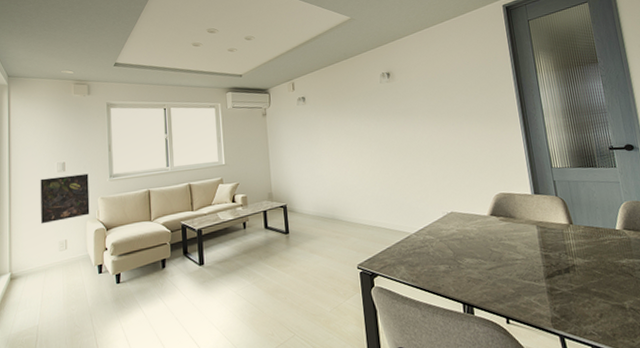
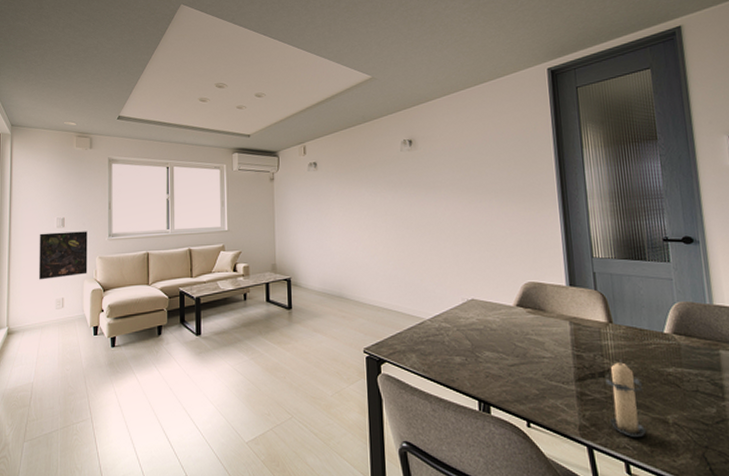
candle: none [569,255,609,325] -> present [605,359,648,438]

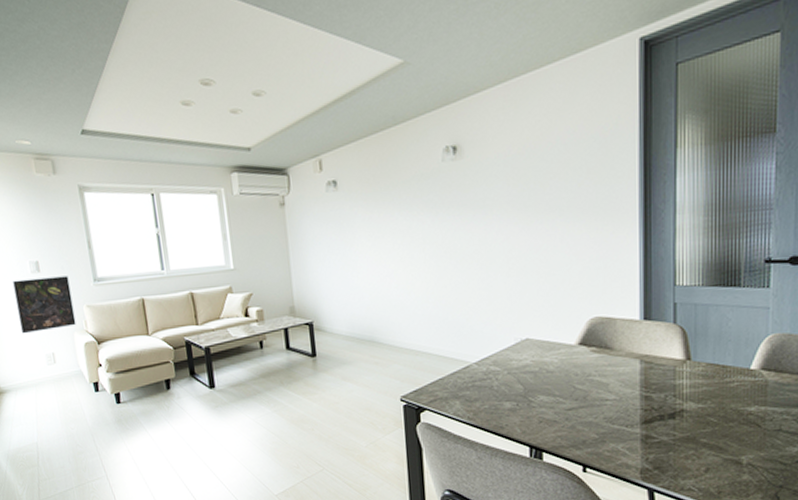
candle: present [605,359,648,438] -> none [675,399,718,480]

